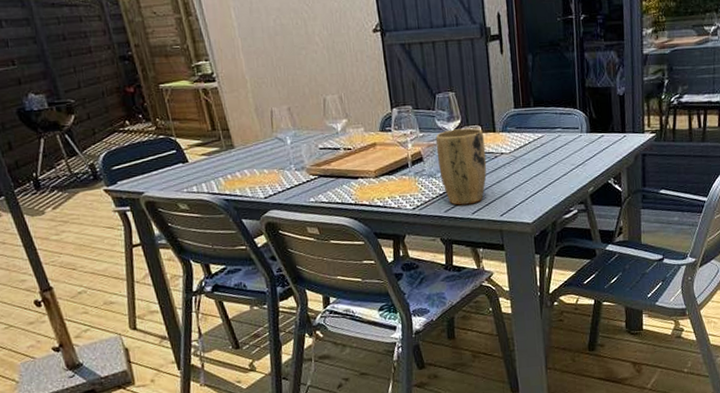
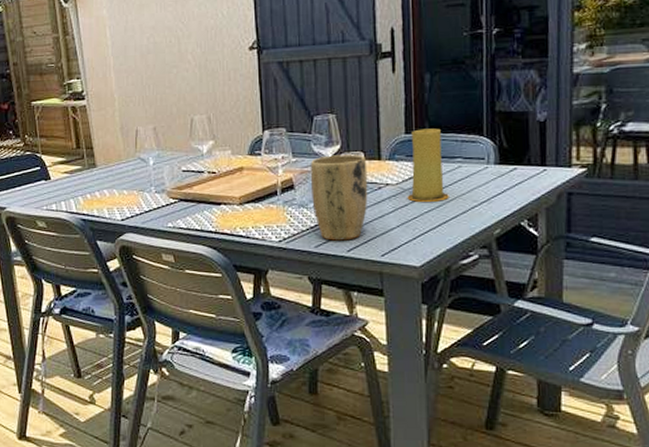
candle: none [519,103,552,168] -> present [407,128,449,202]

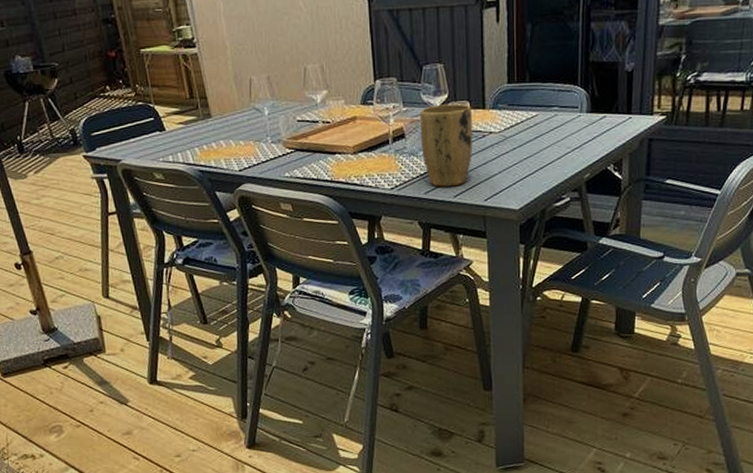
candle: present [407,128,449,202] -> none [508,78,546,149]

